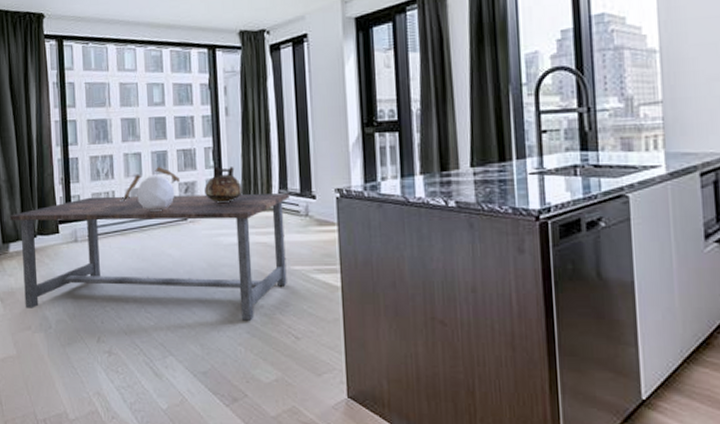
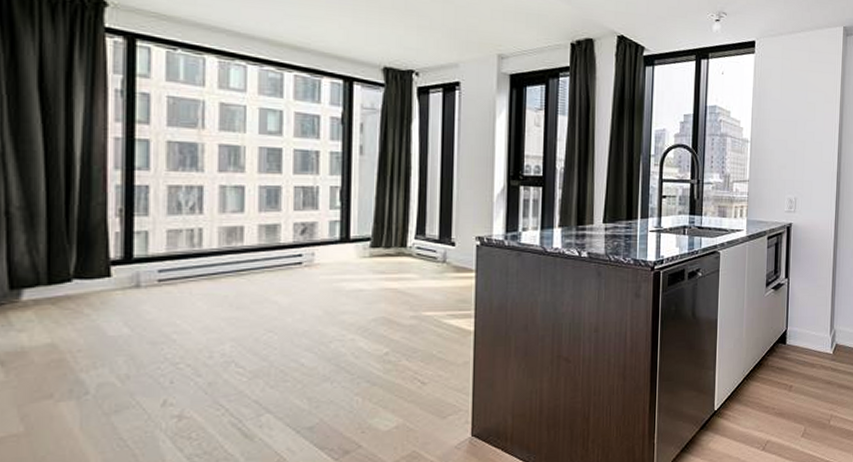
dining table: present [9,193,290,321] -> none [25,234,427,372]
decorative sphere: present [120,166,180,213] -> none [210,203,295,255]
ceramic vessel: present [205,166,242,204] -> none [327,207,373,247]

